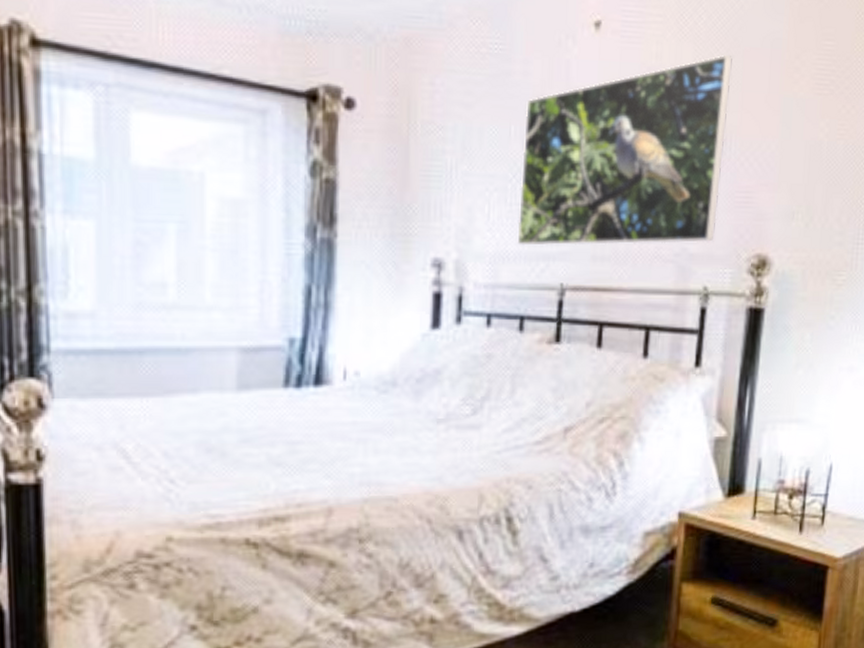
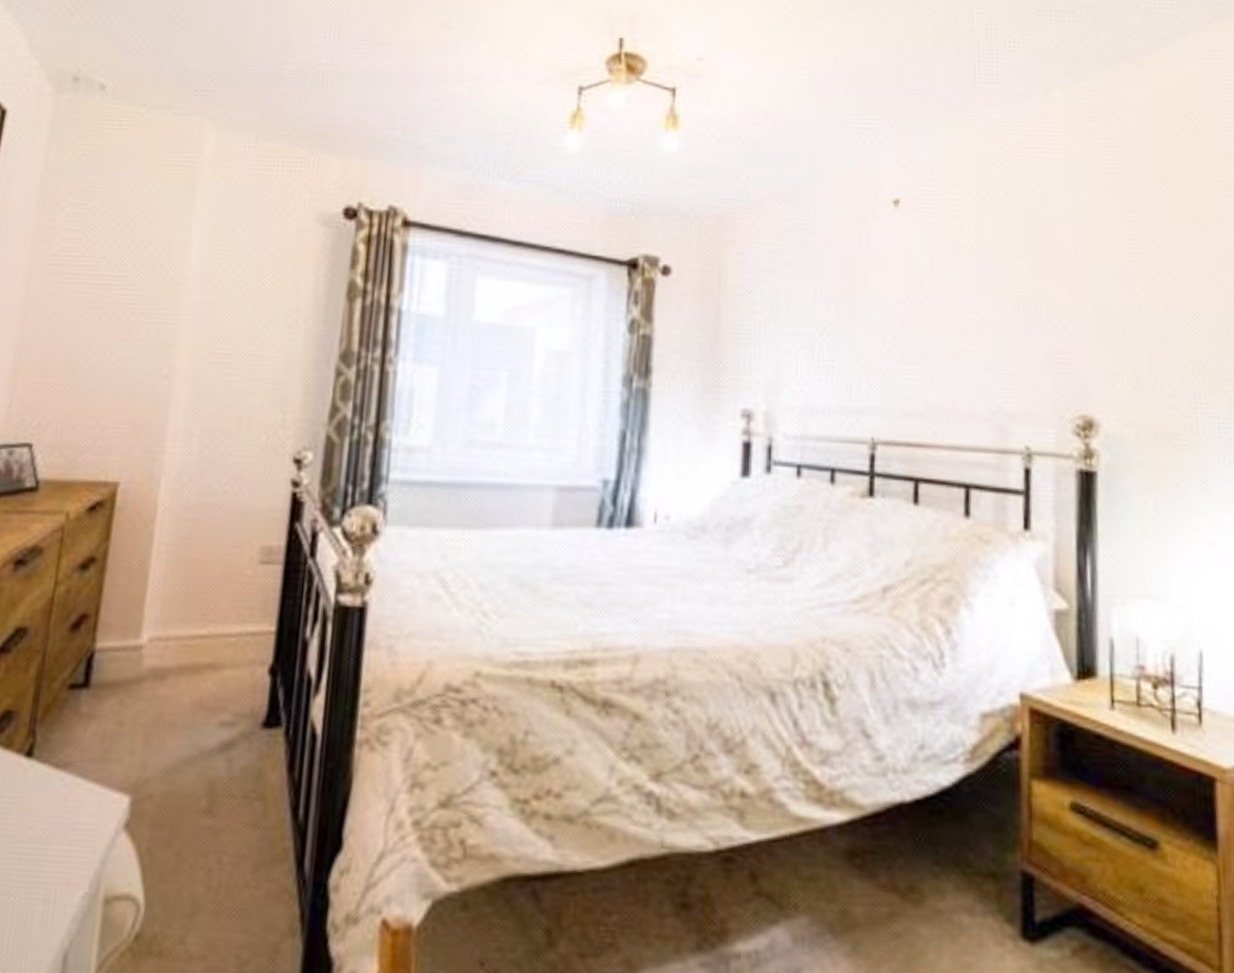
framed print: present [517,54,732,246] -> none [825,226,1035,402]

